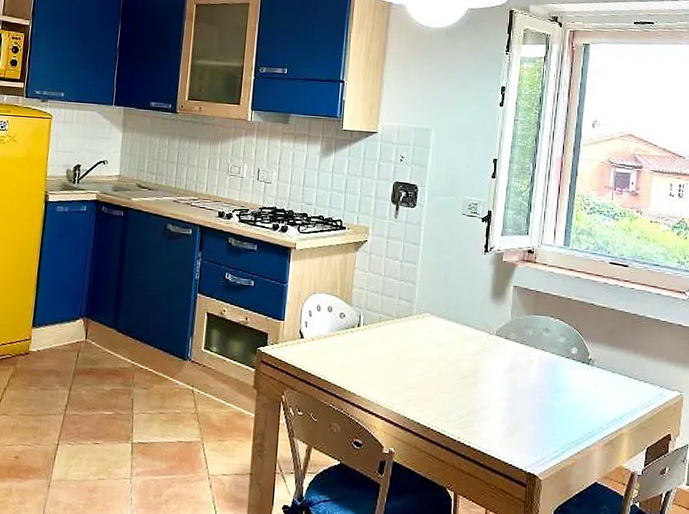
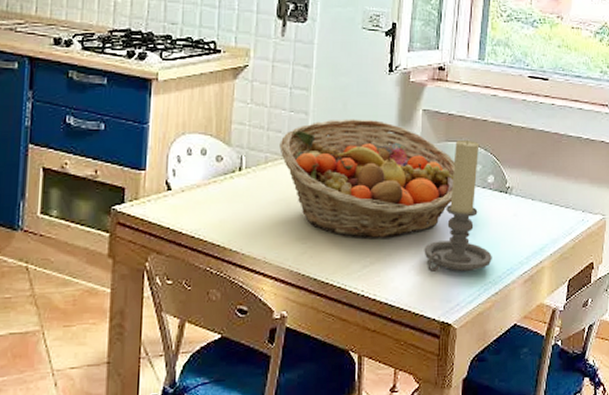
fruit basket: none [391,289,541,395] -> present [279,119,455,240]
candle holder: none [513,314,575,431] -> present [424,139,492,273]

